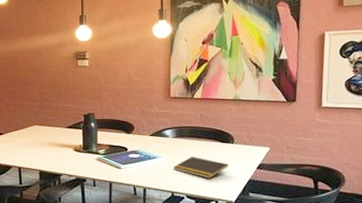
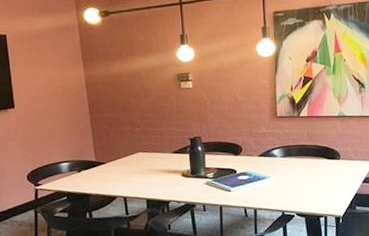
notepad: present [173,156,228,179] -> none [282,174,336,196]

